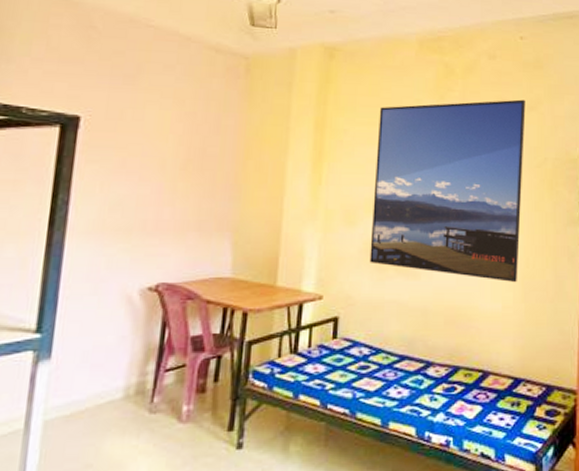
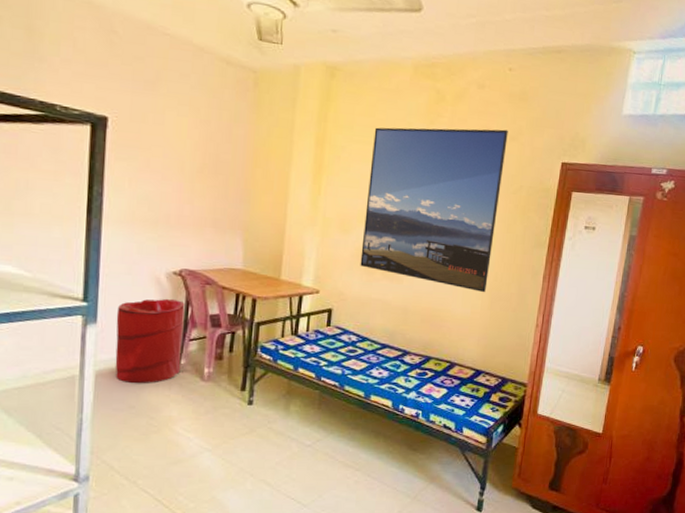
laundry hamper: none [70,320,161,434] -> present [115,298,185,384]

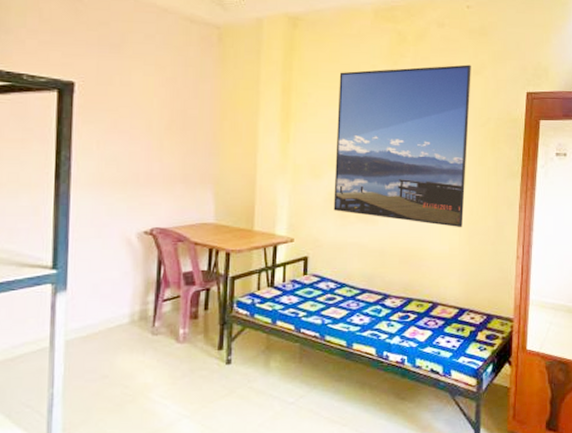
laundry hamper: present [115,298,185,384] -> none [86,259,157,352]

